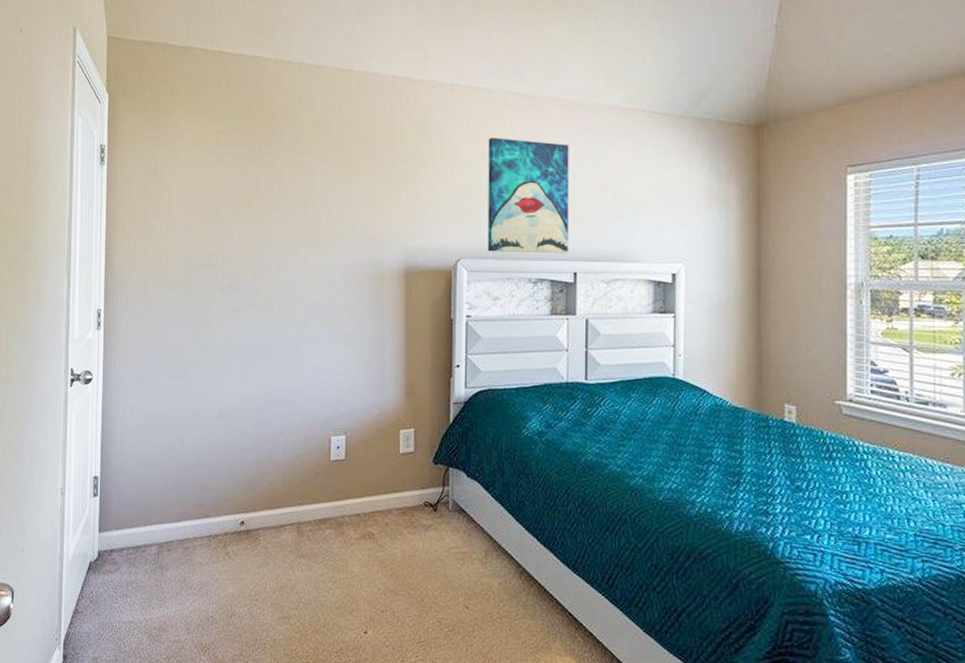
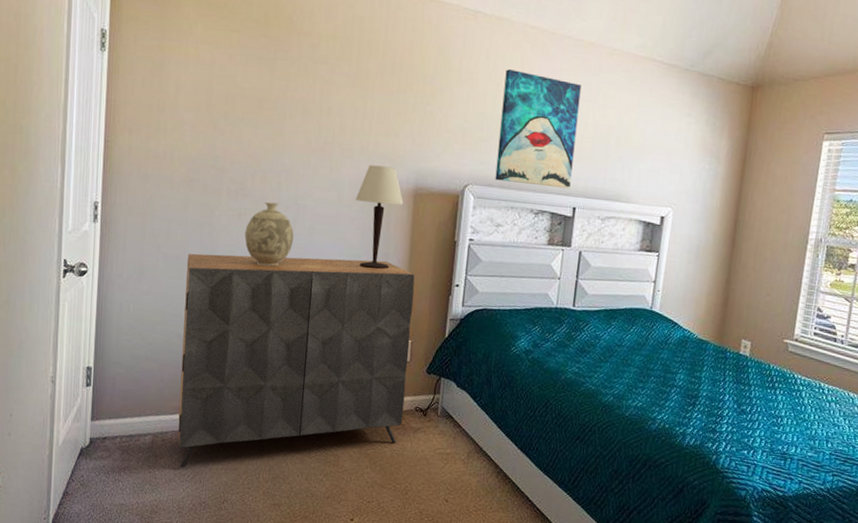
dresser: none [182,345,414,579] -> present [178,253,415,468]
decorative vase: none [240,295,288,360] -> present [244,201,294,266]
table lamp: none [347,248,396,355] -> present [356,165,404,270]

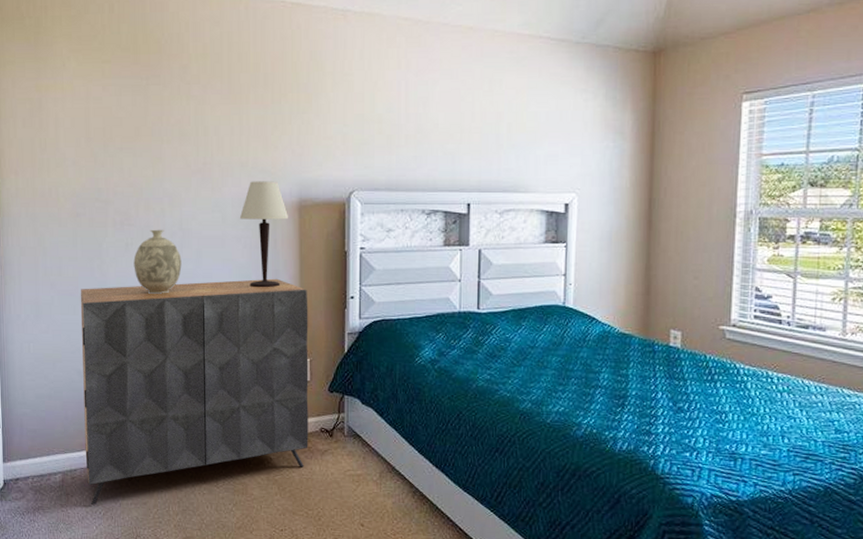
wall art: present [495,69,582,189] -> none [381,66,464,185]

